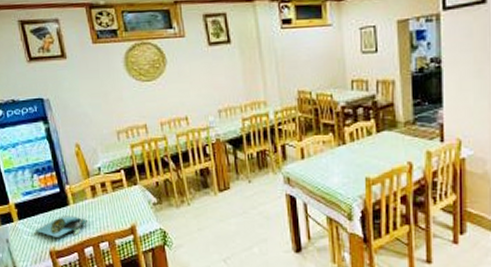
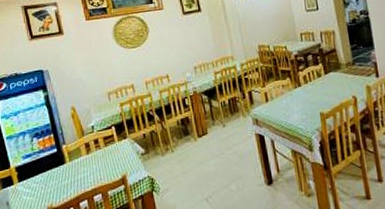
platter: present [35,215,89,237] -> none [34,173,83,195]

